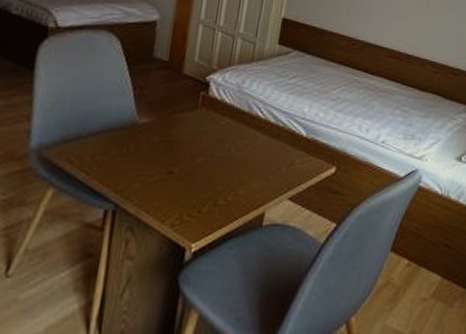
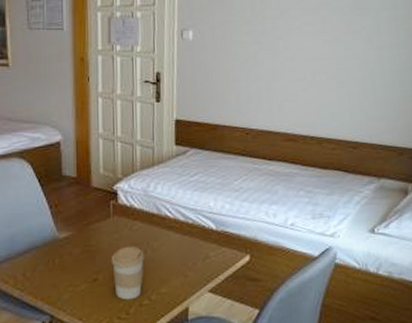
coffee cup: none [190,141,228,198] -> present [111,246,144,300]

